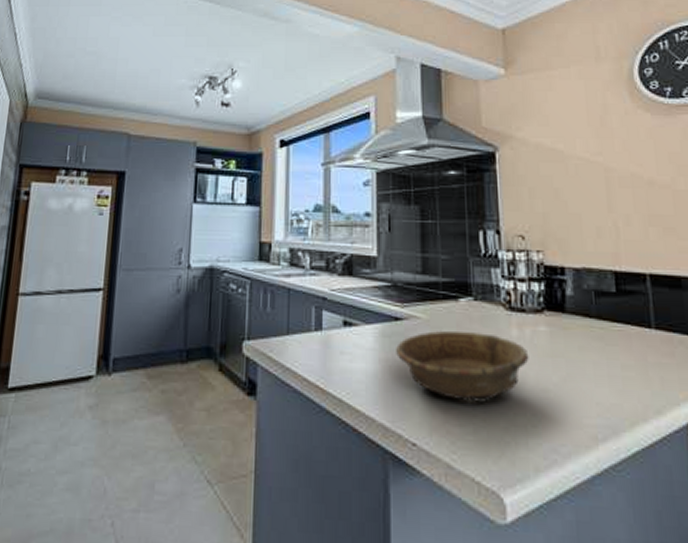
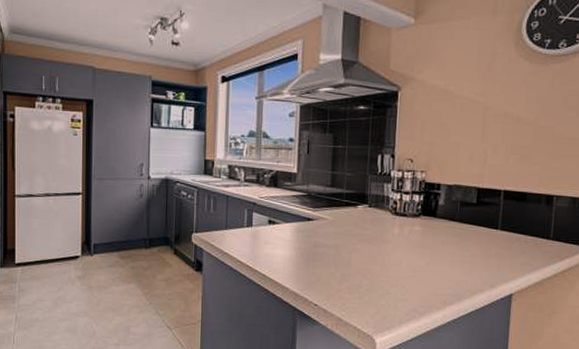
decorative bowl: present [396,330,529,403] -> none [307,228,405,278]

